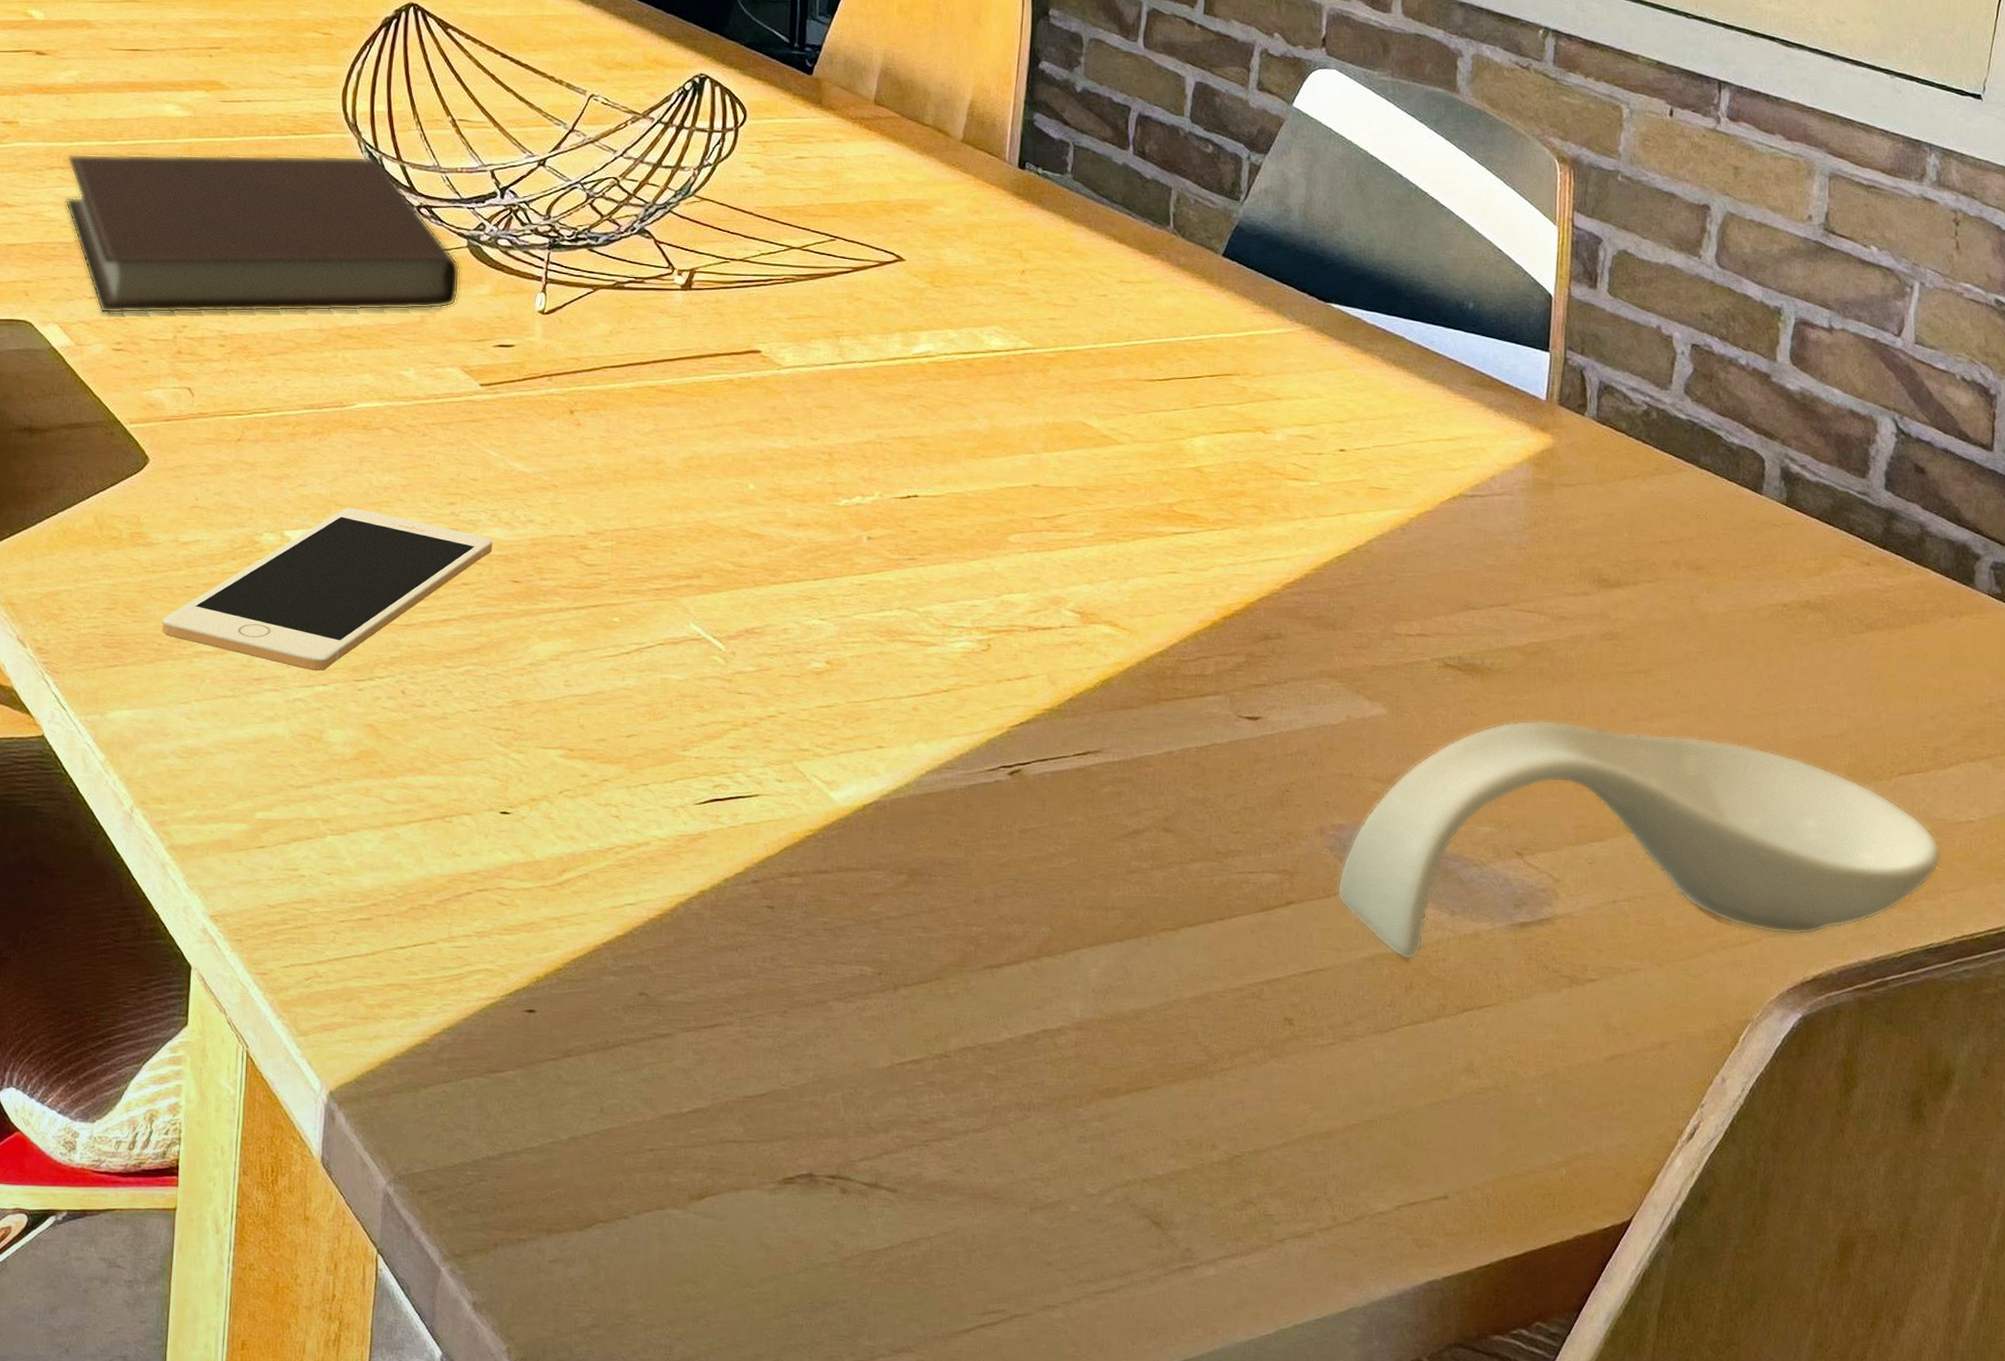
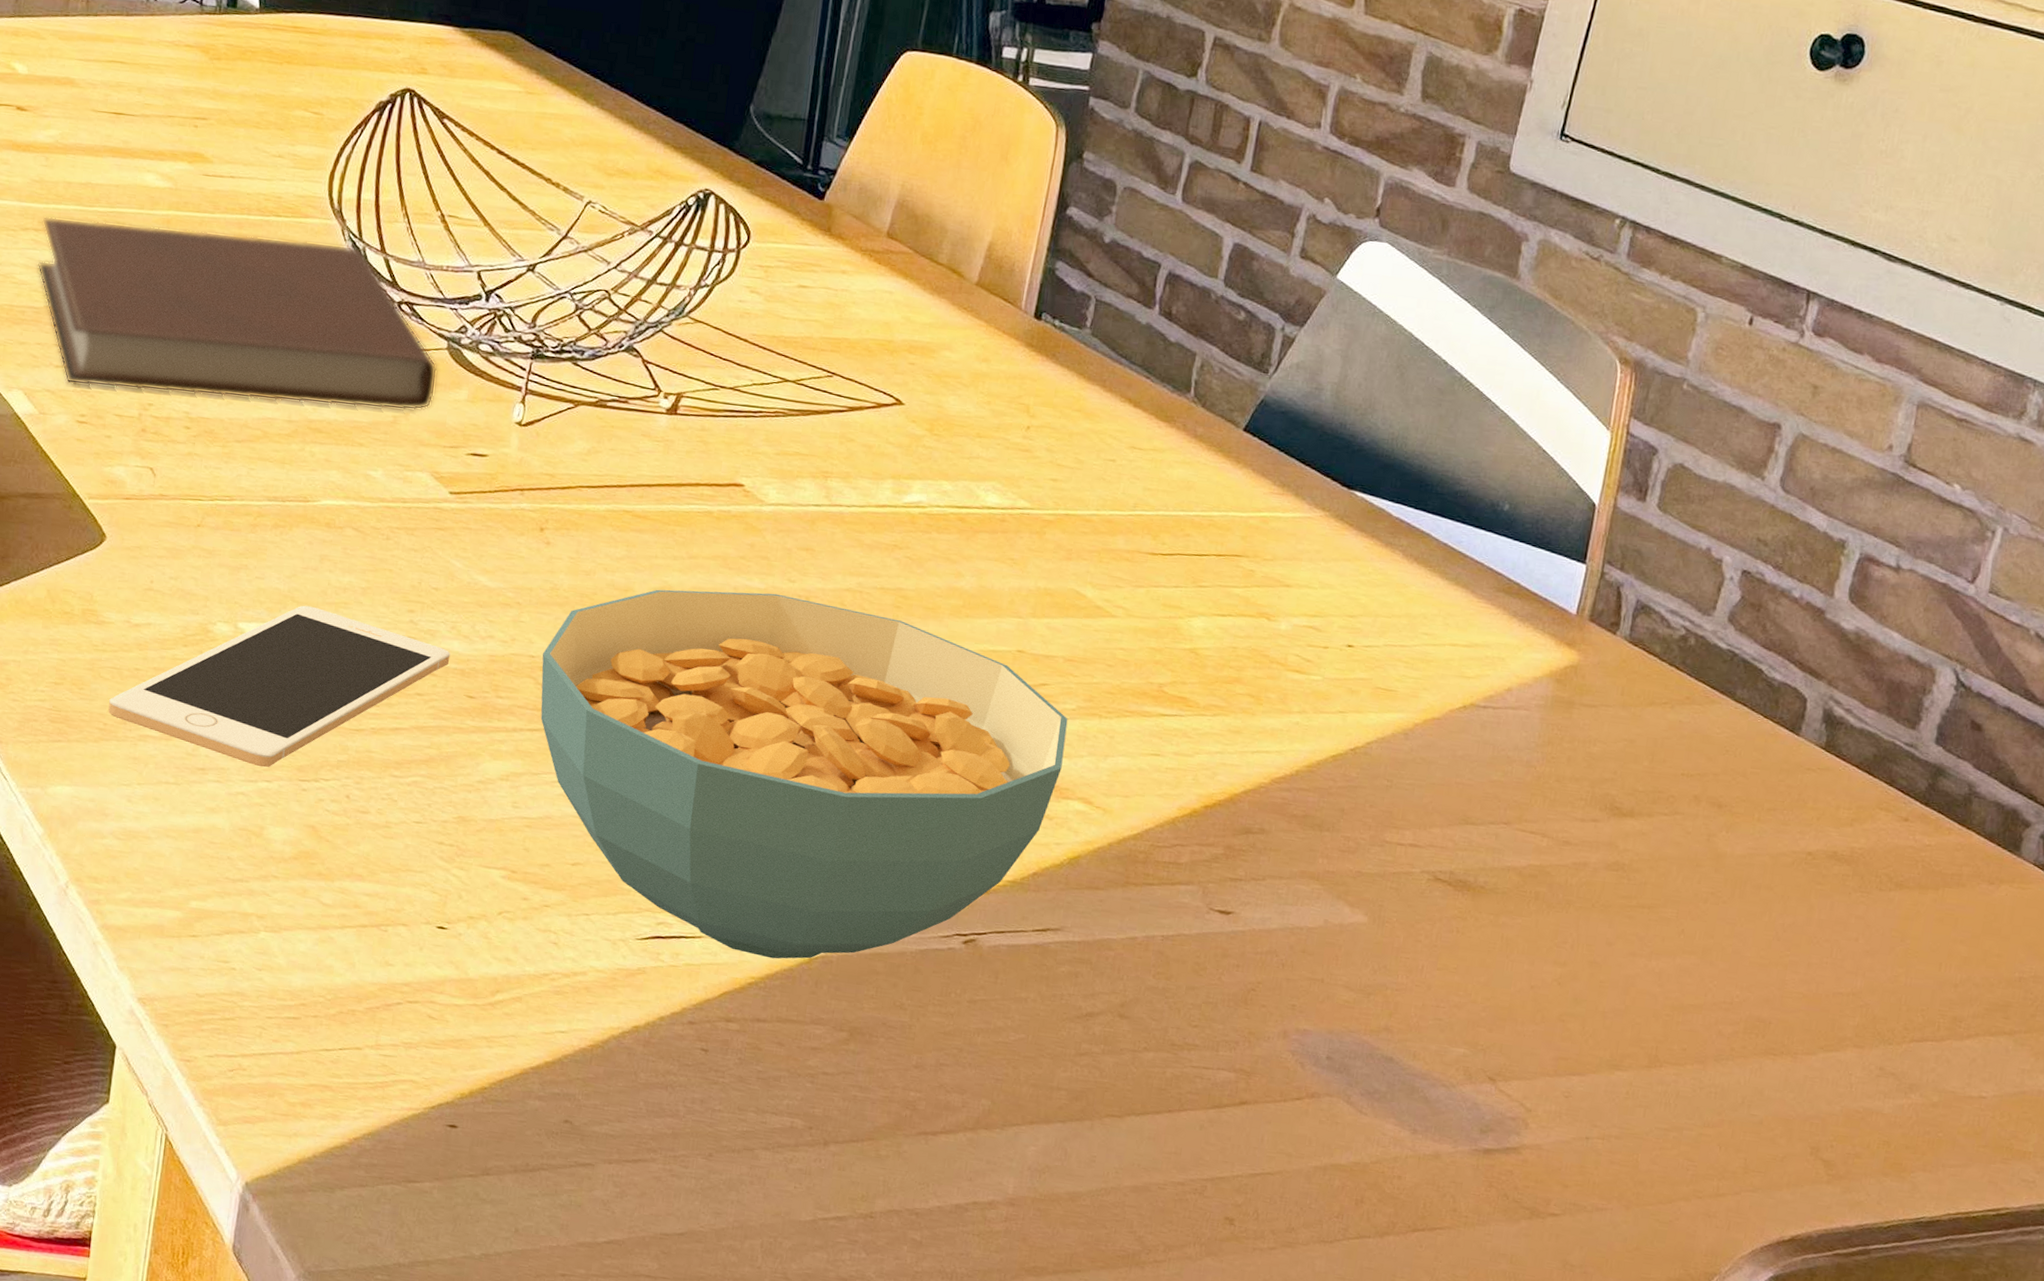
cereal bowl: none [581,452,1087,810] -> present [540,589,1068,959]
spoon rest: present [1336,720,1941,960] -> none [1293,943,1947,1194]

